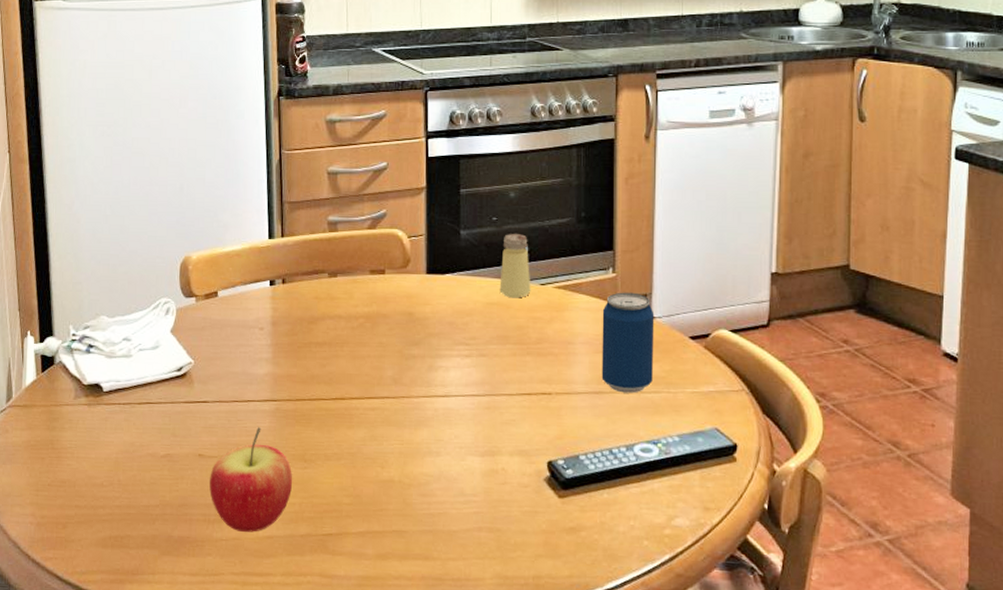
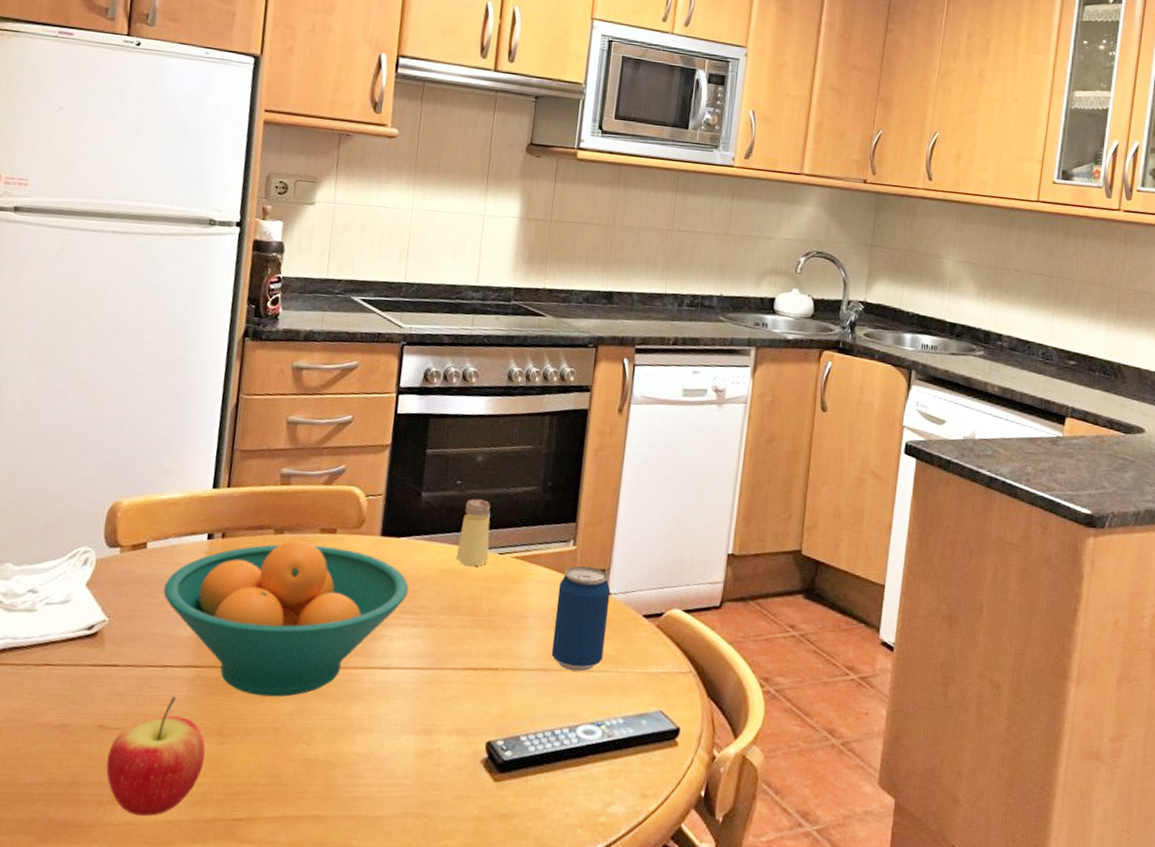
fruit bowl: none [237,282,458,426] -> present [163,540,409,697]

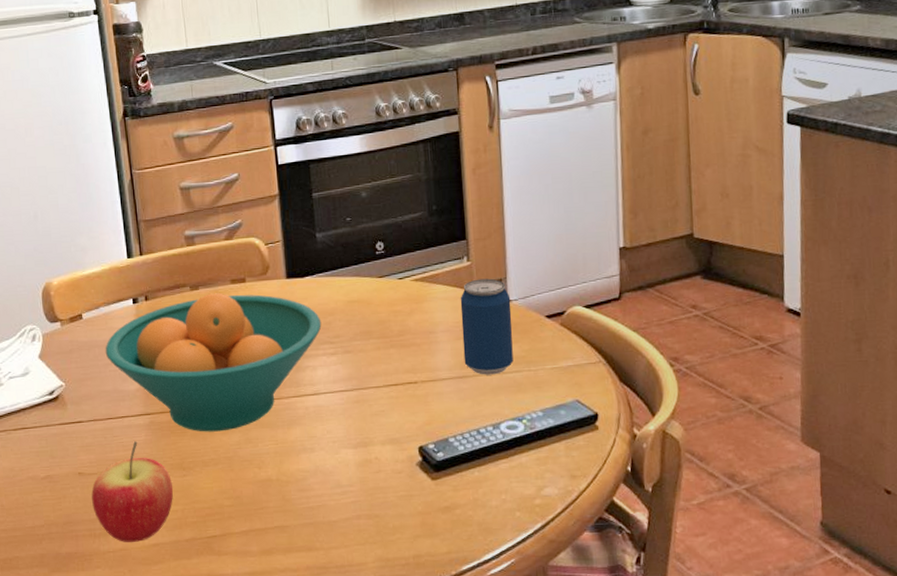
saltshaker: present [456,498,491,567] -> none [358,231,390,295]

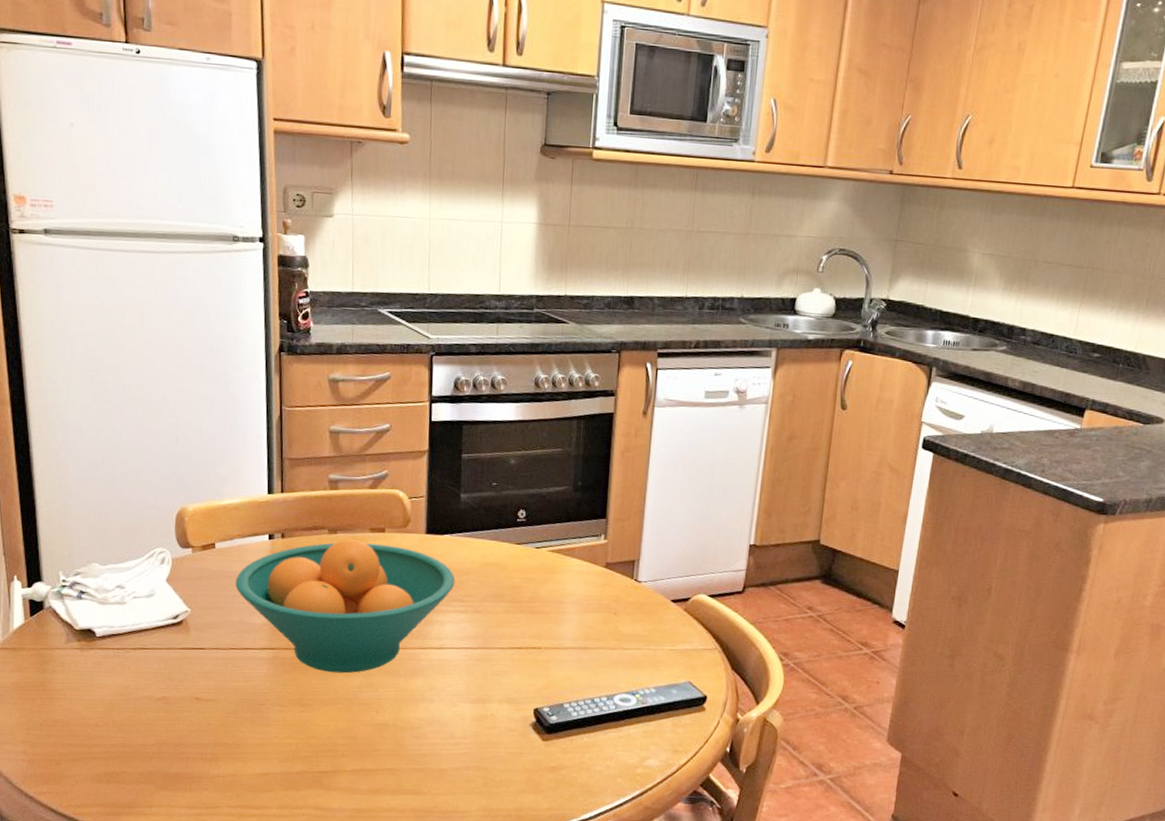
apple: present [91,441,173,542] -> none [206,673,289,770]
beverage can: present [460,278,513,375] -> none [588,557,641,650]

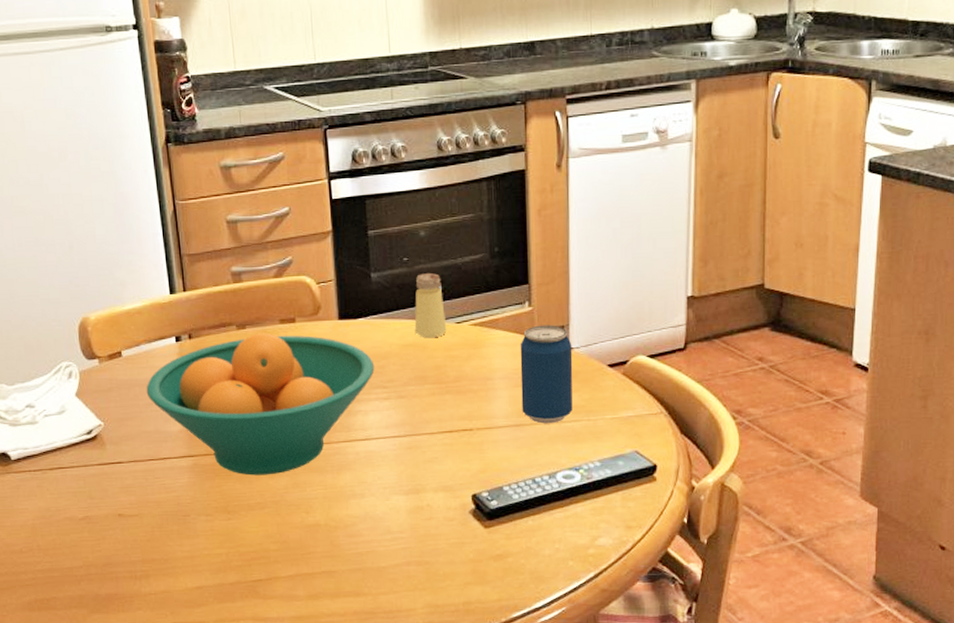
saltshaker: none [496,498,527,560] -> present [414,272,447,339]
beverage can: none [588,557,641,650] -> present [520,325,573,424]

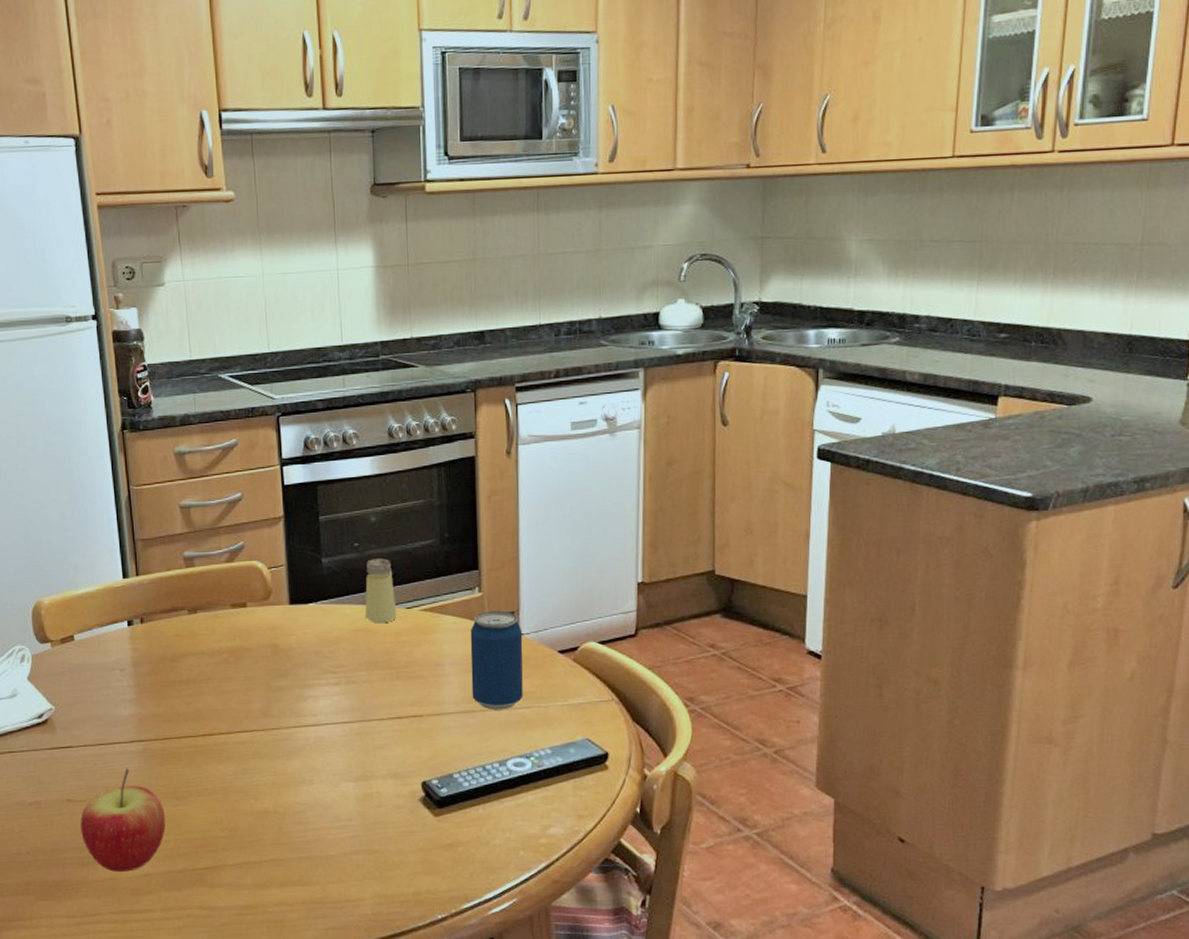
apple: none [132,483,217,585] -> present [80,768,165,872]
fruit bowl: present [146,333,375,476] -> none [97,617,325,761]

